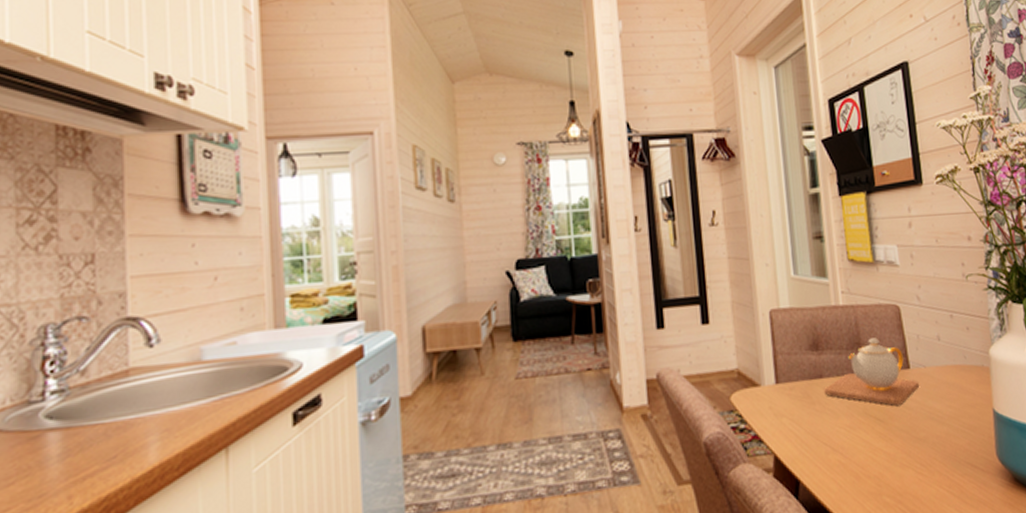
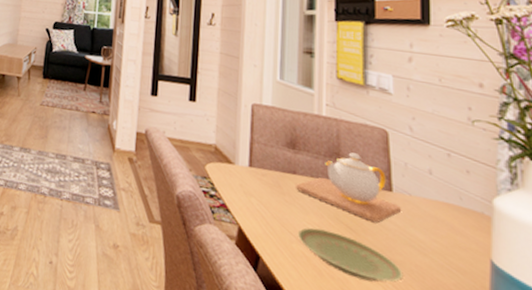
plate: none [831,428,928,470] -> present [297,227,403,282]

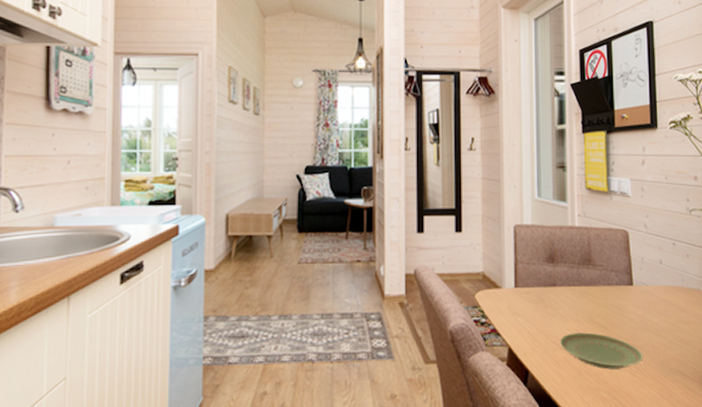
teapot: present [296,152,401,222] -> none [556,256,640,316]

